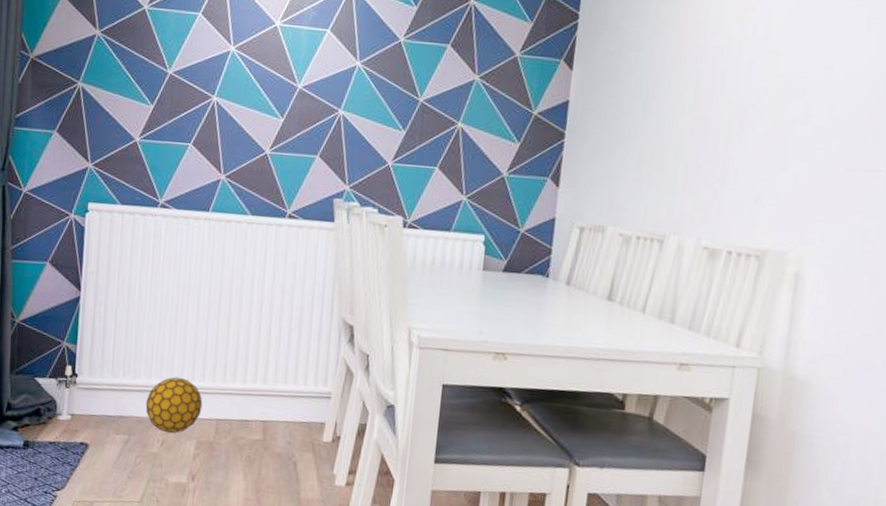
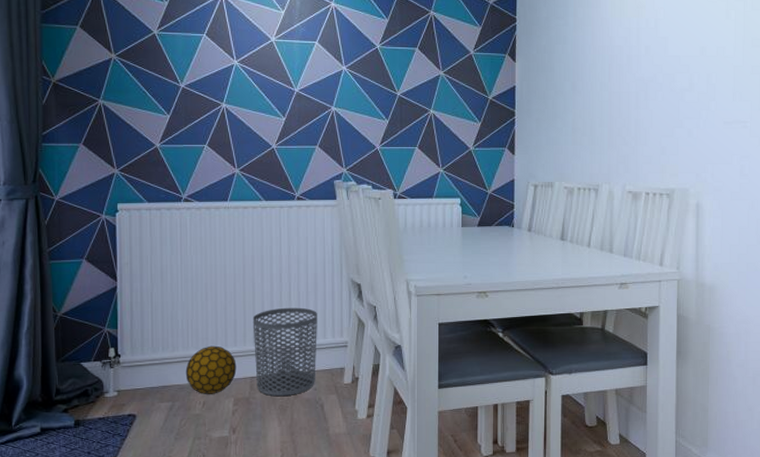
waste bin: none [223,343,300,447] -> present [252,307,317,397]

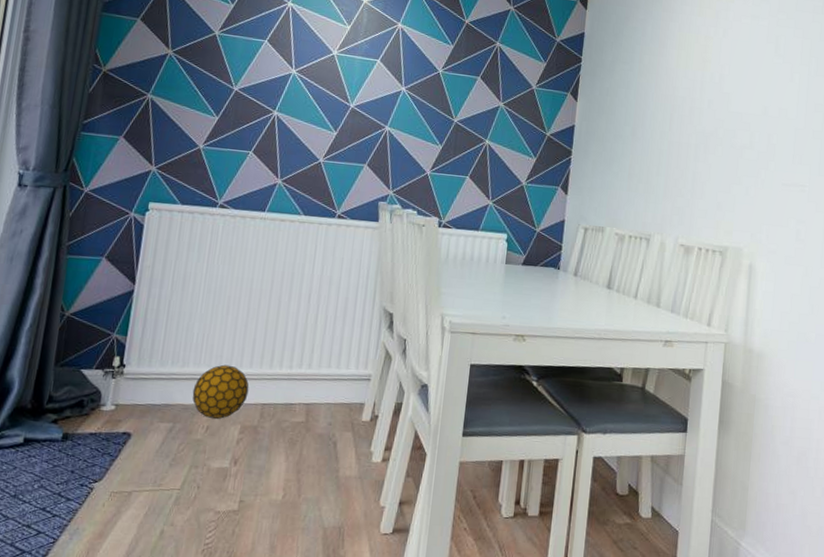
waste bin: present [252,307,317,397] -> none [267,331,343,429]

